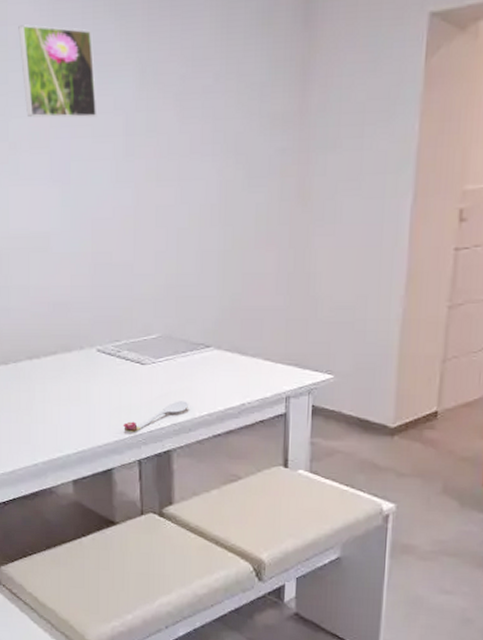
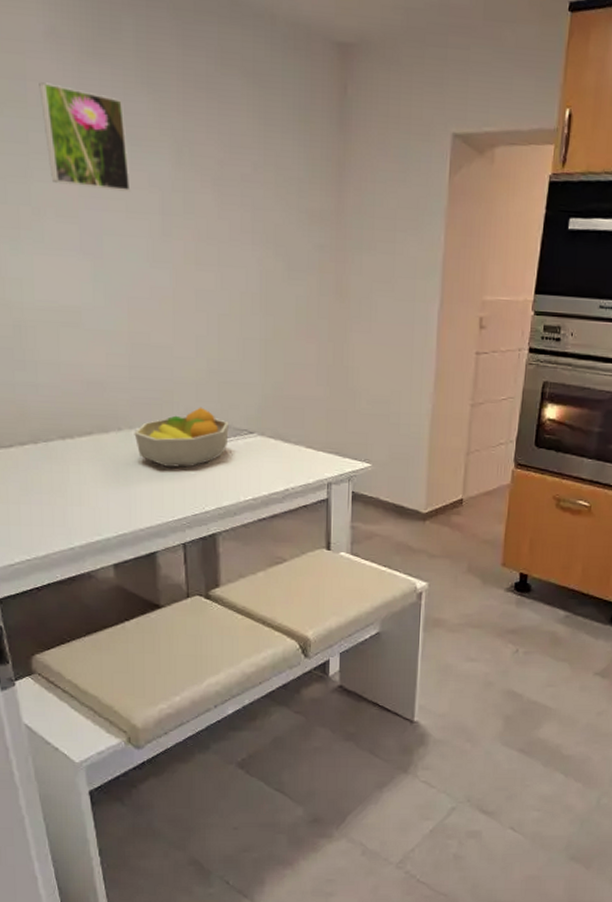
fruit bowl: none [95,322,186,384] -> present [134,407,229,468]
spoon: present [122,401,189,433] -> none [165,485,234,517]

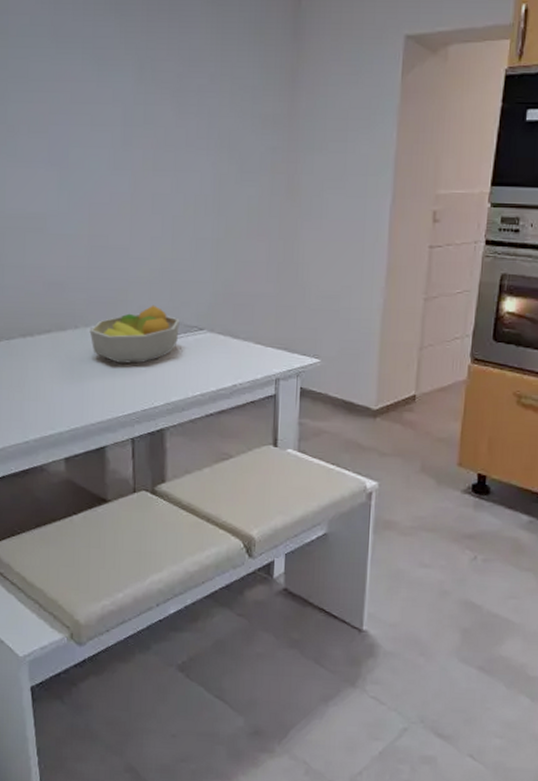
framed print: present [39,82,131,192] -> none [19,15,97,107]

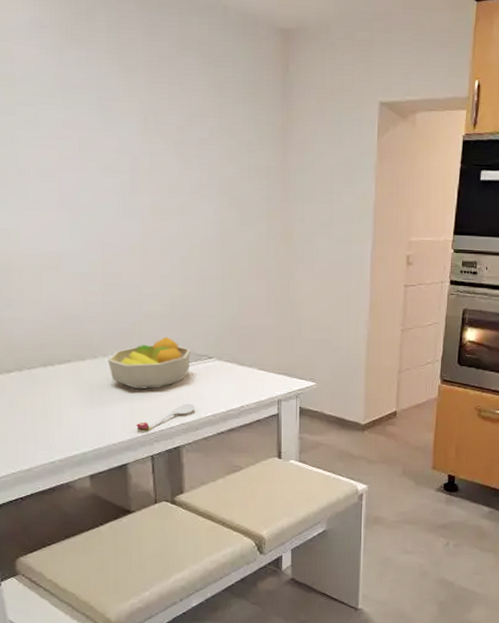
spoon: none [116,381,183,412] -> present [135,404,196,432]

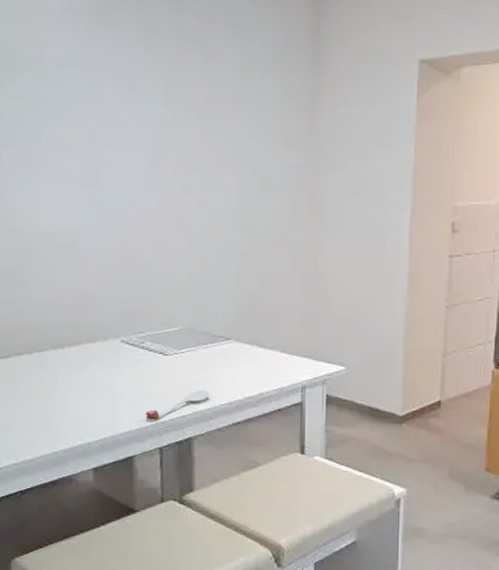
fruit bowl: present [107,336,191,389] -> none [119,316,207,374]

